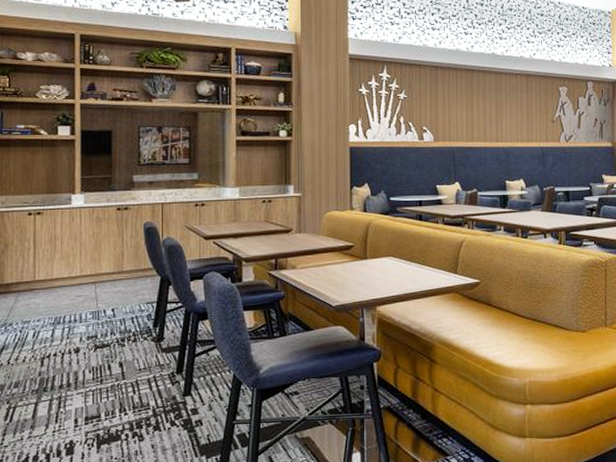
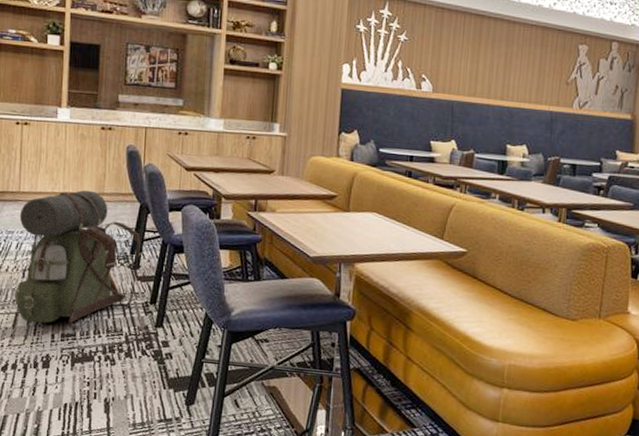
backpack: none [32,270,166,410] -> present [14,189,143,328]

